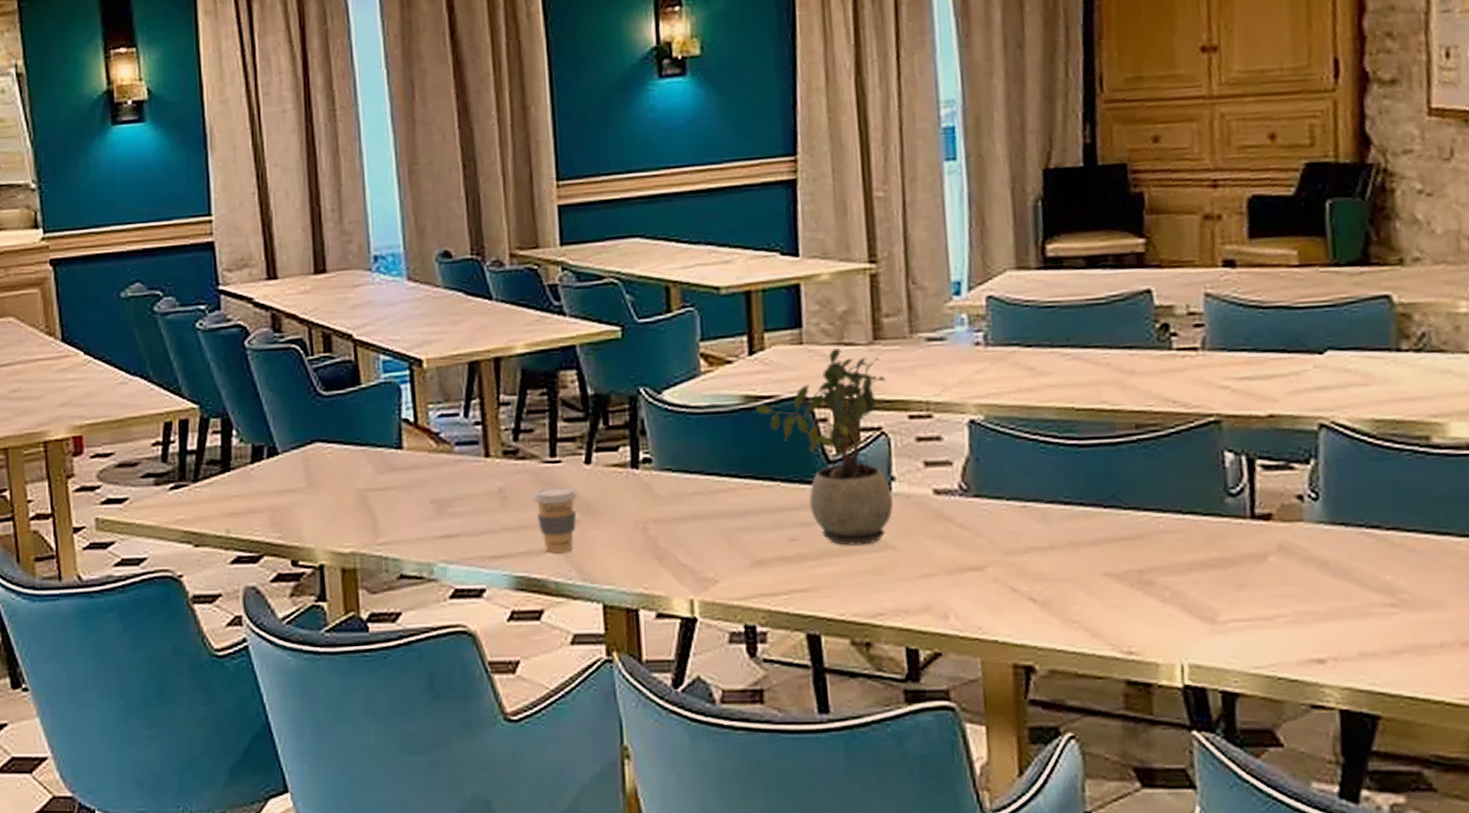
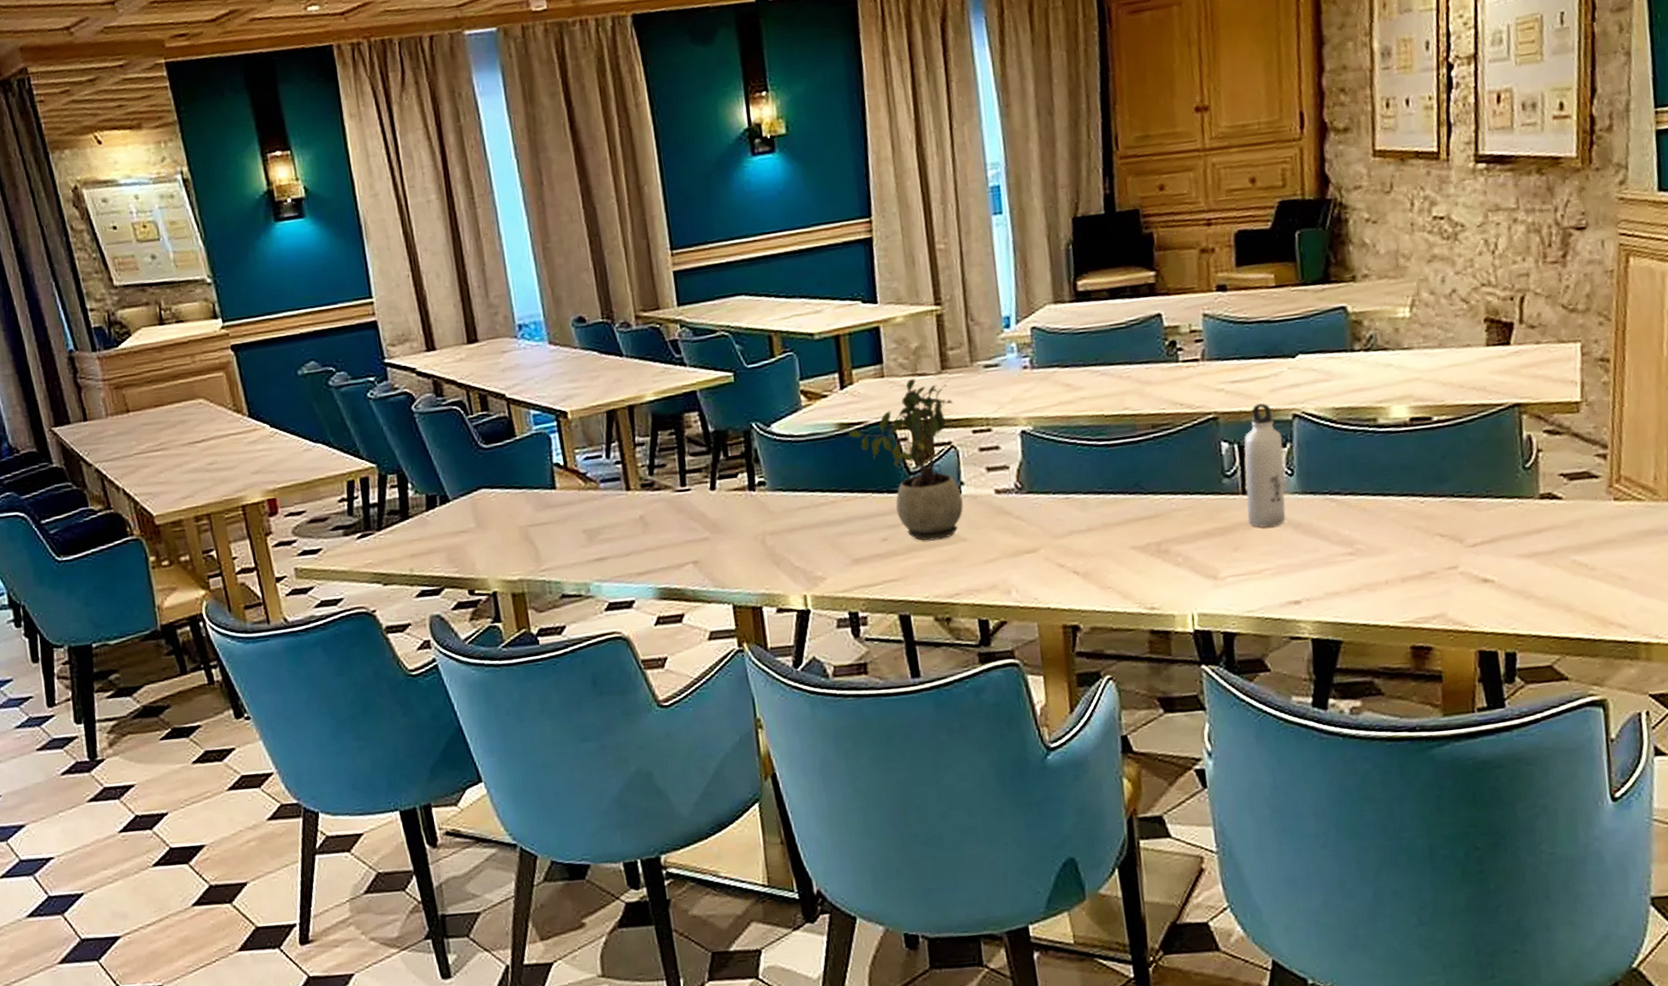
coffee cup: present [532,485,577,553] -> none [668,510,707,566]
water bottle: none [1254,407,1308,563] -> present [1244,403,1286,528]

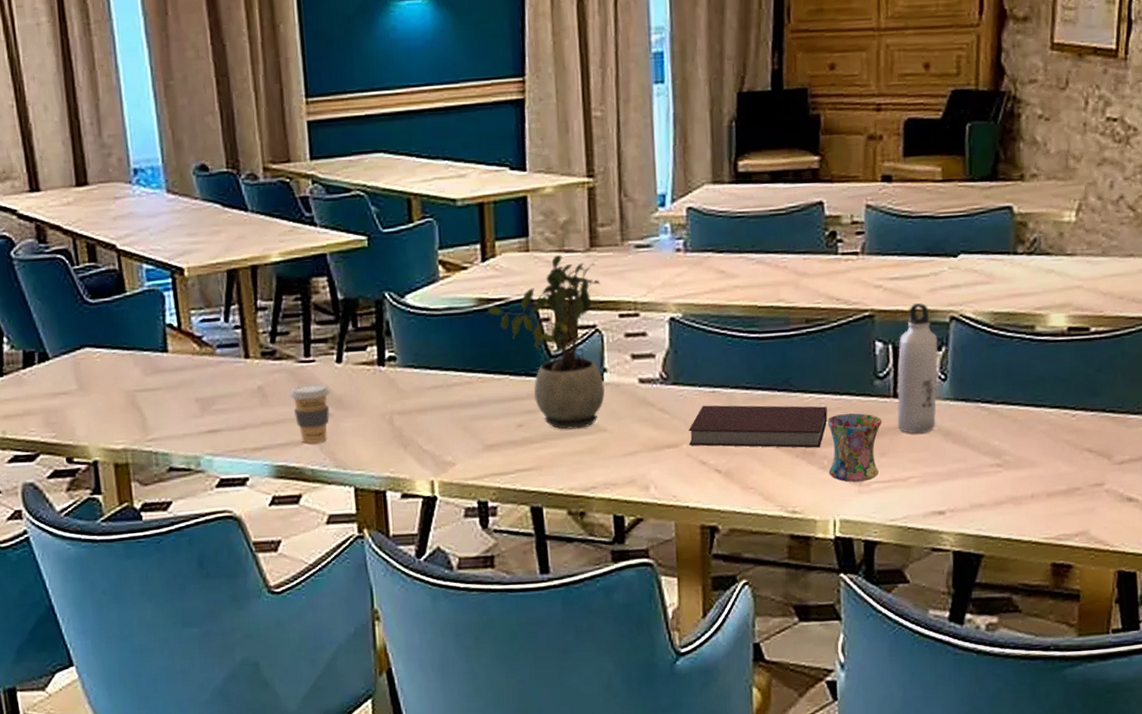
coffee cup: none [668,510,707,566] -> present [289,383,330,443]
notebook: none [1045,506,1179,550] -> present [688,405,828,448]
mug: none [1178,511,1233,577] -> present [826,413,882,482]

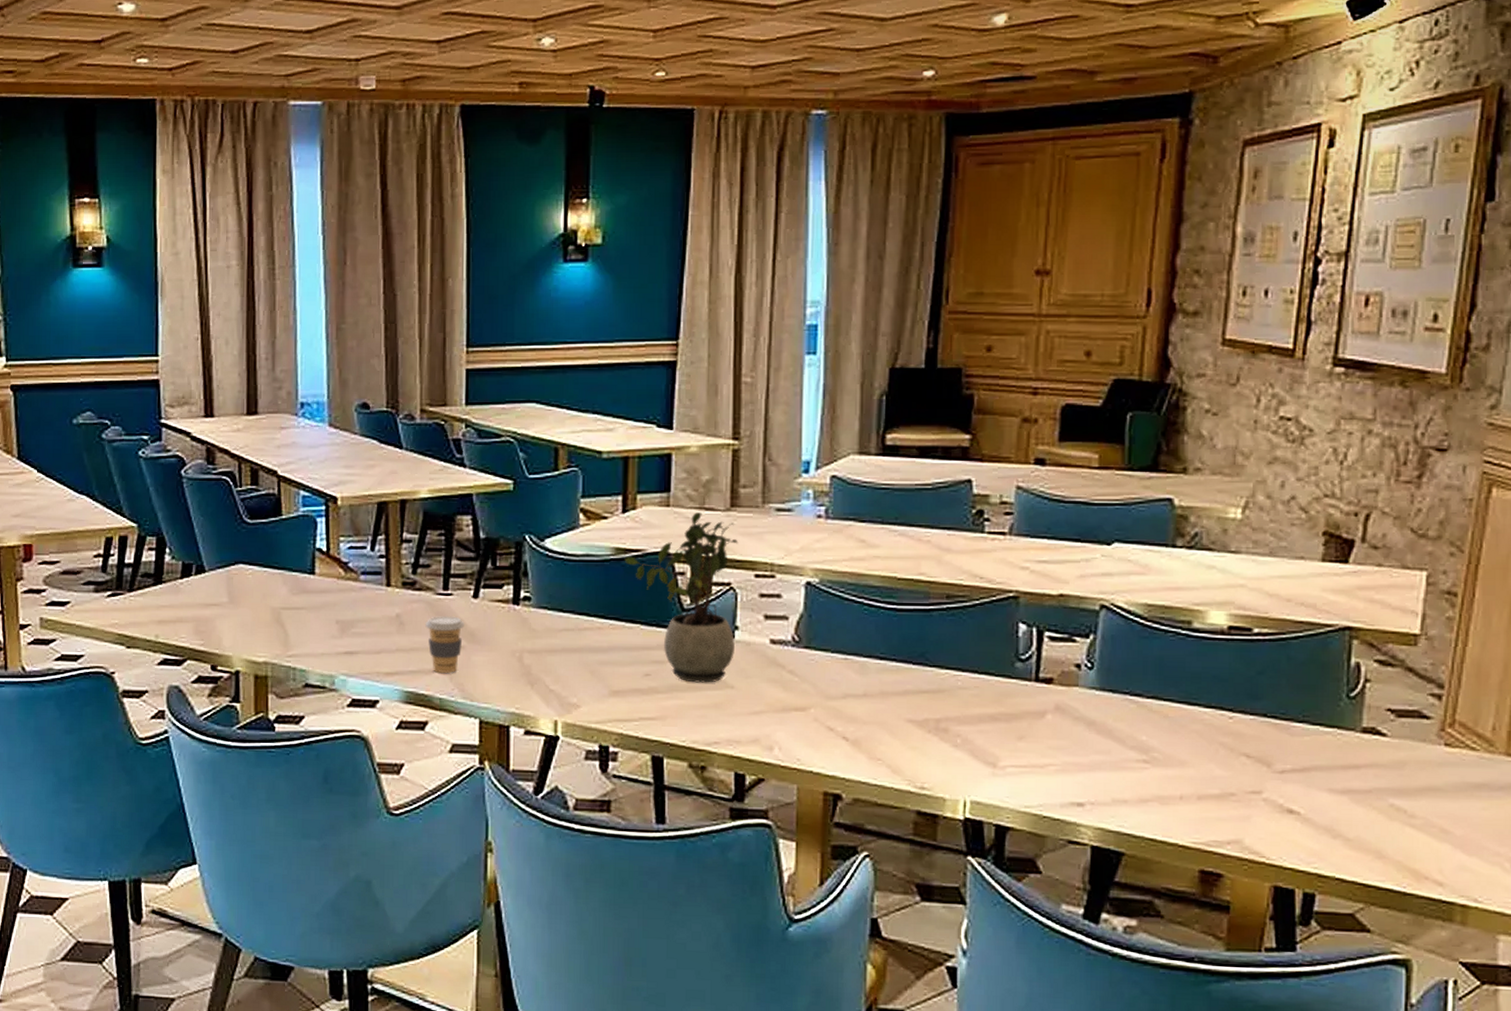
notebook: present [688,405,828,448] -> none [817,672,964,725]
mug: present [826,413,882,482] -> none [961,693,1022,764]
water bottle: present [897,303,938,434] -> none [1037,588,1086,721]

